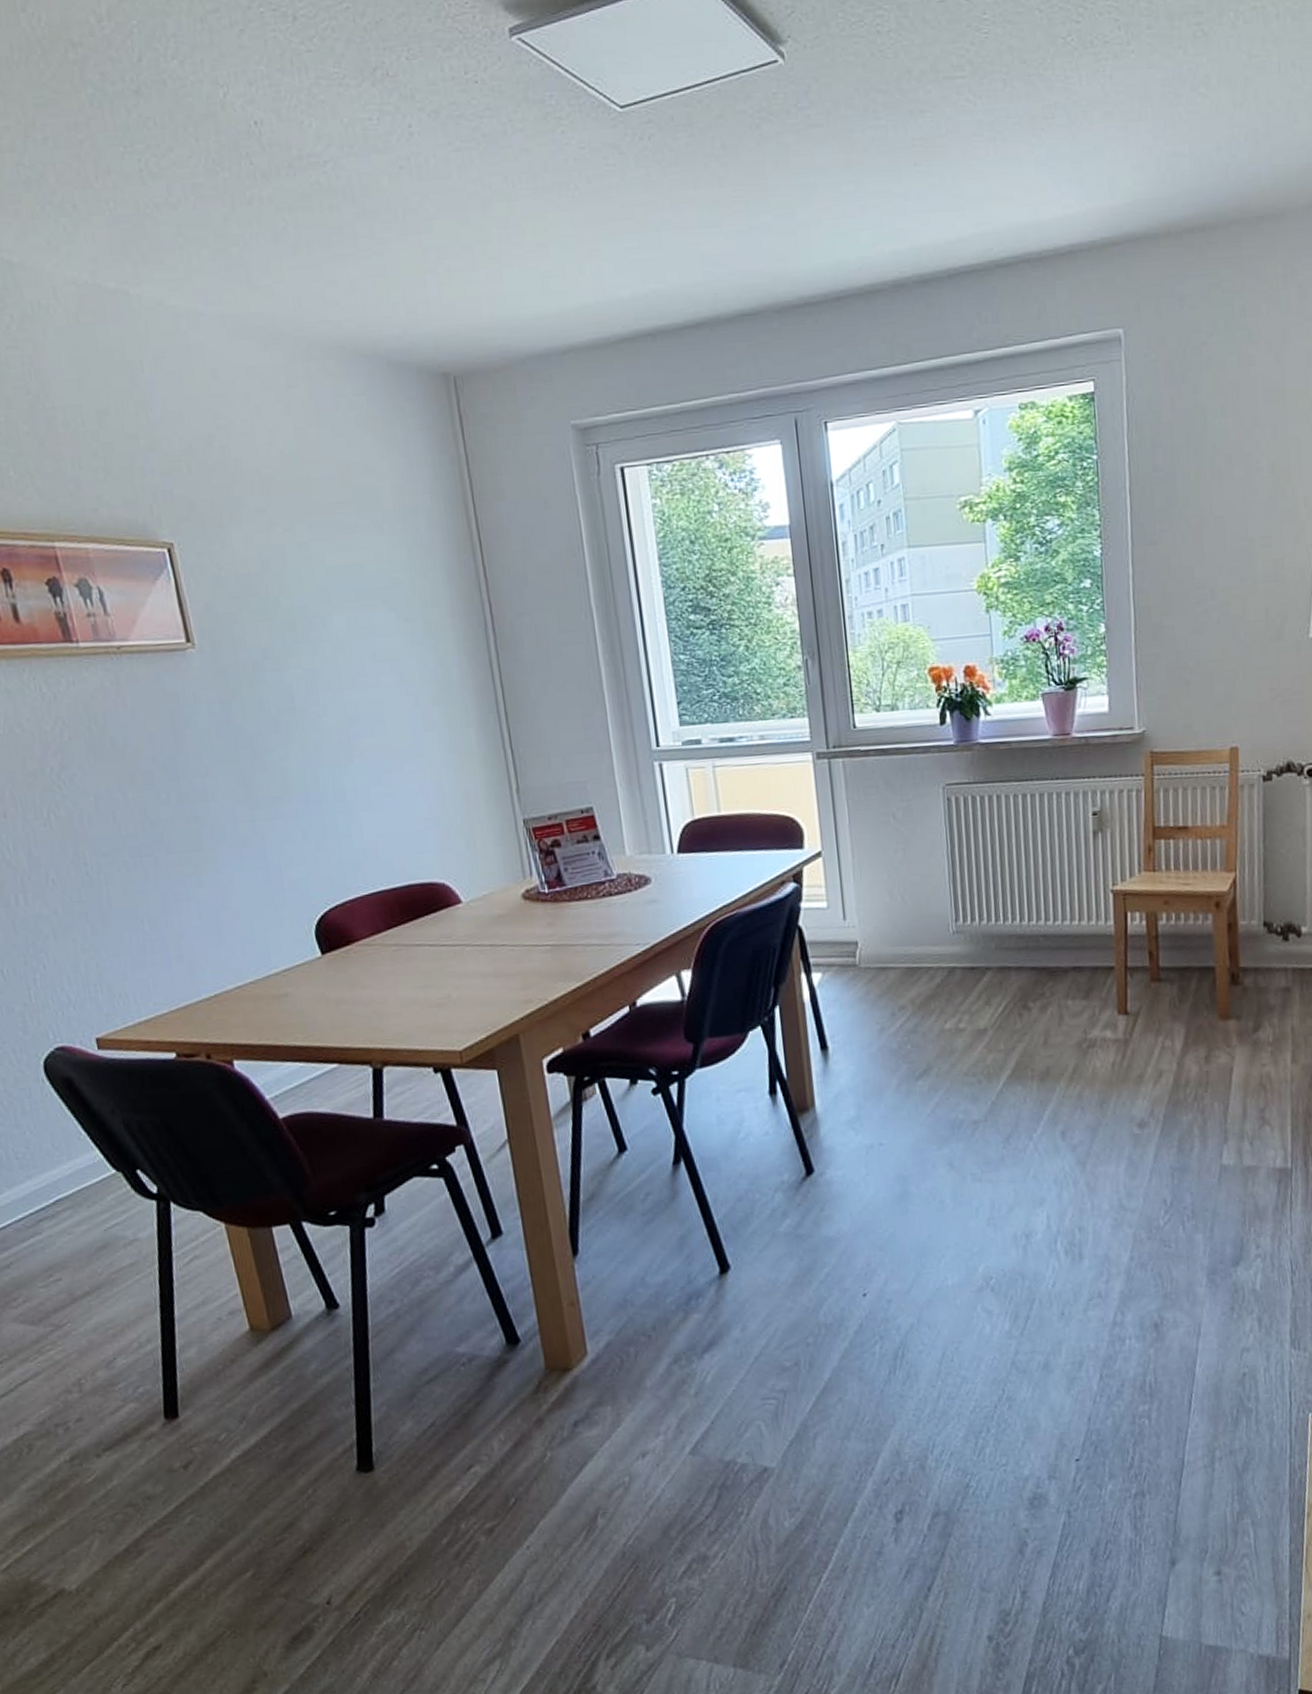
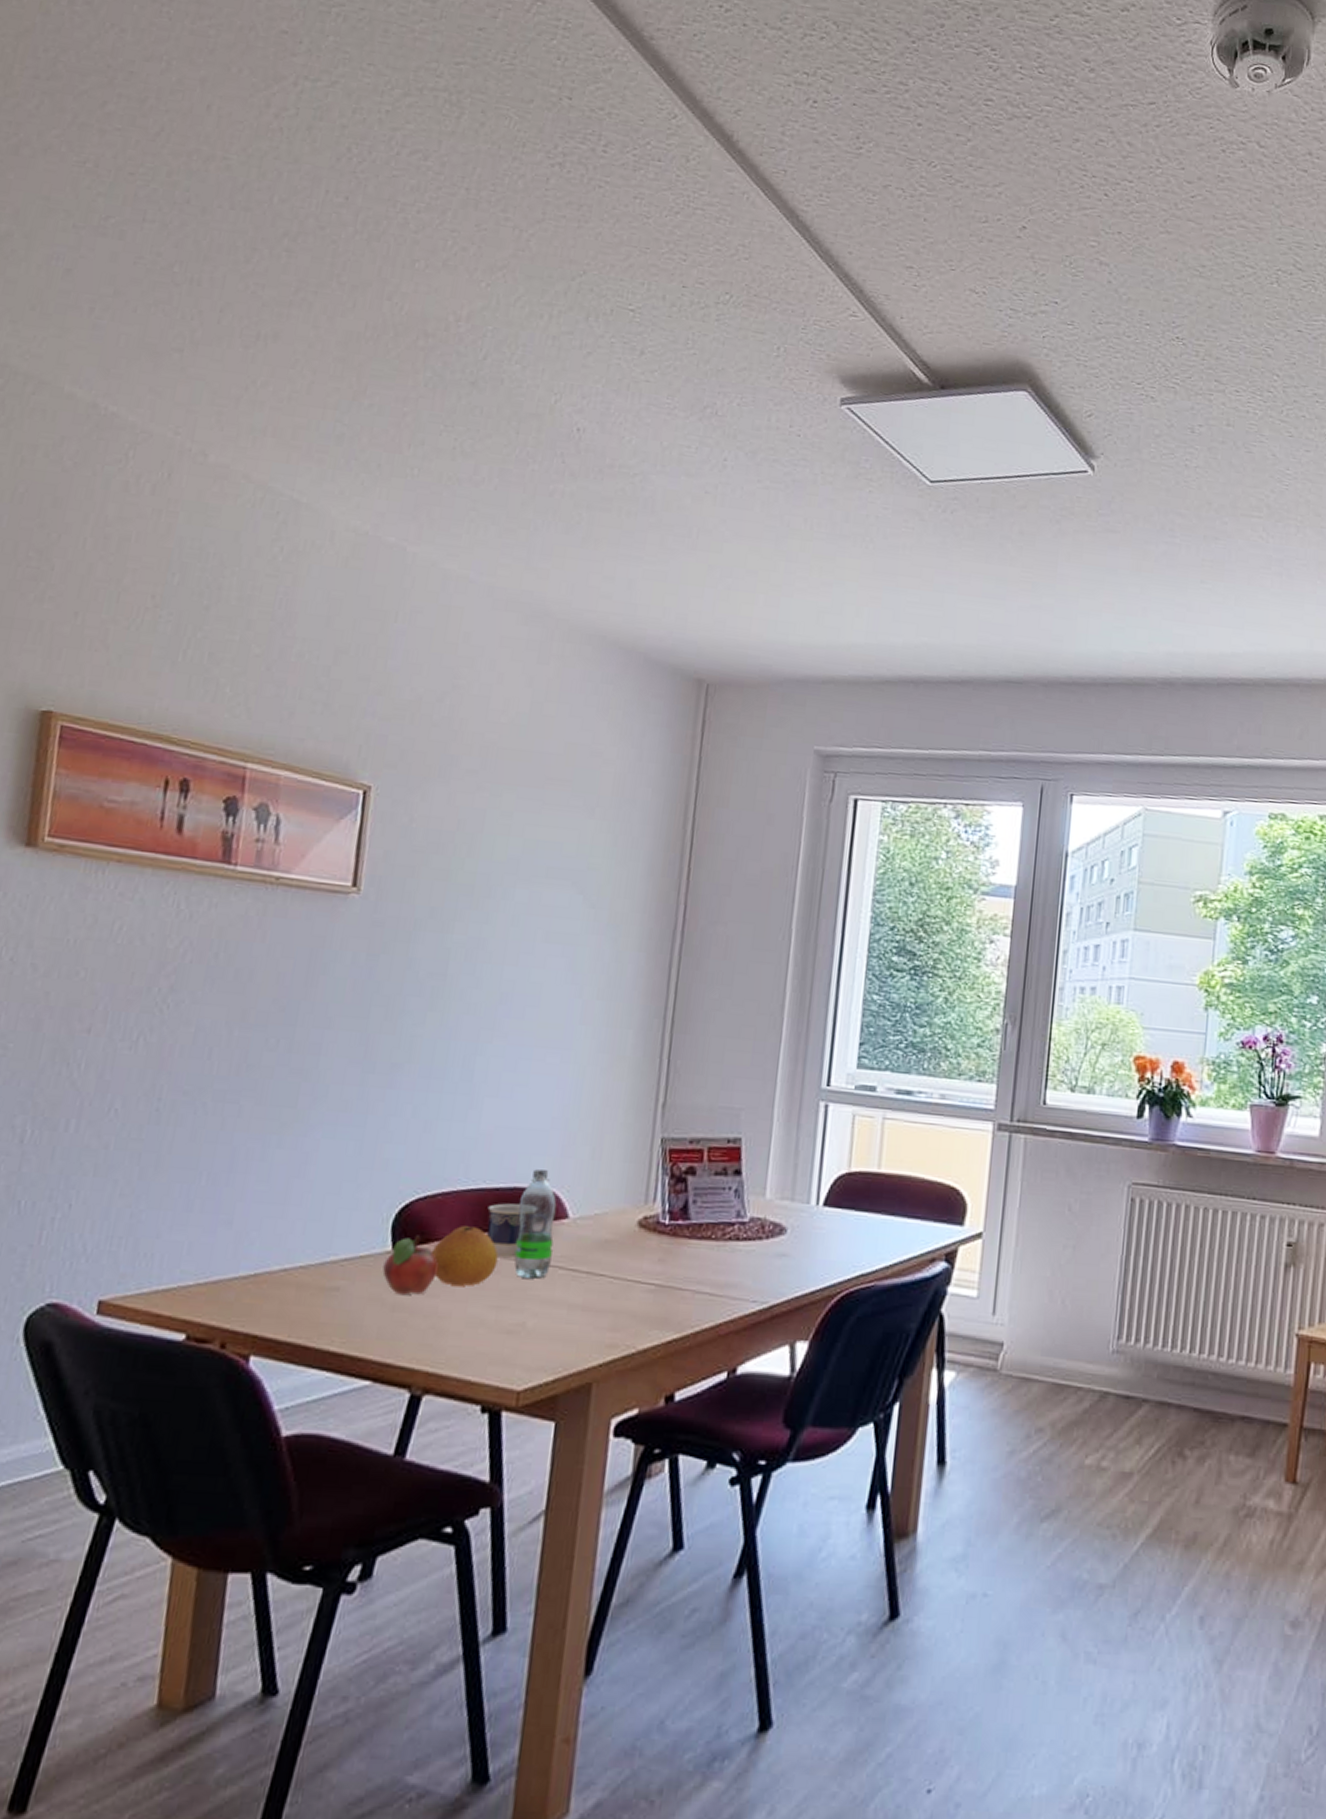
fruit: none [318,939,366,991] -> present [382,1235,440,1296]
fruit: none [355,923,413,976] -> present [432,1224,498,1286]
cup: none [391,898,427,945] -> present [486,1203,522,1257]
bottle: none [416,865,458,959] -> present [513,1169,557,1279]

